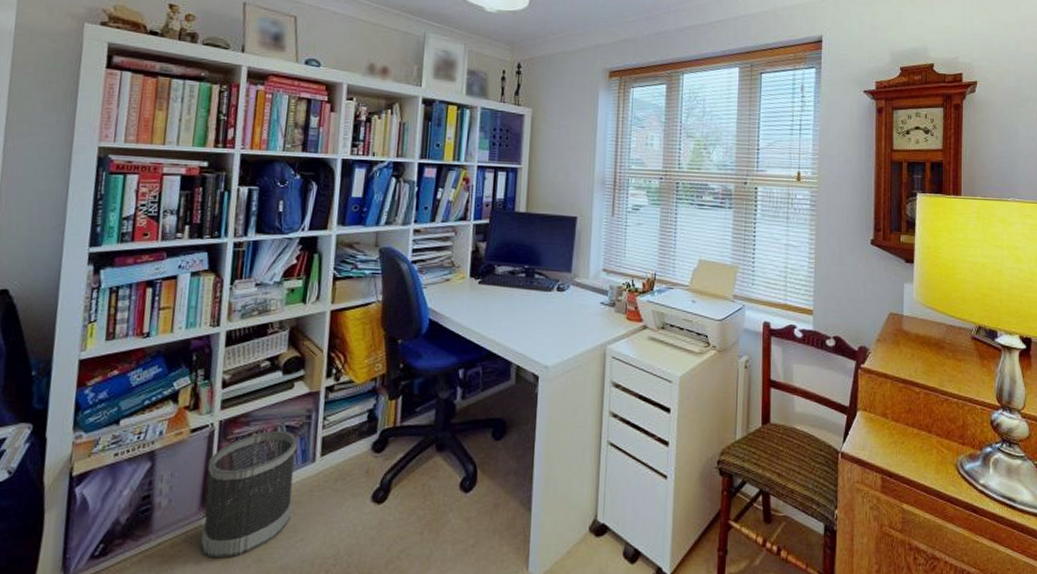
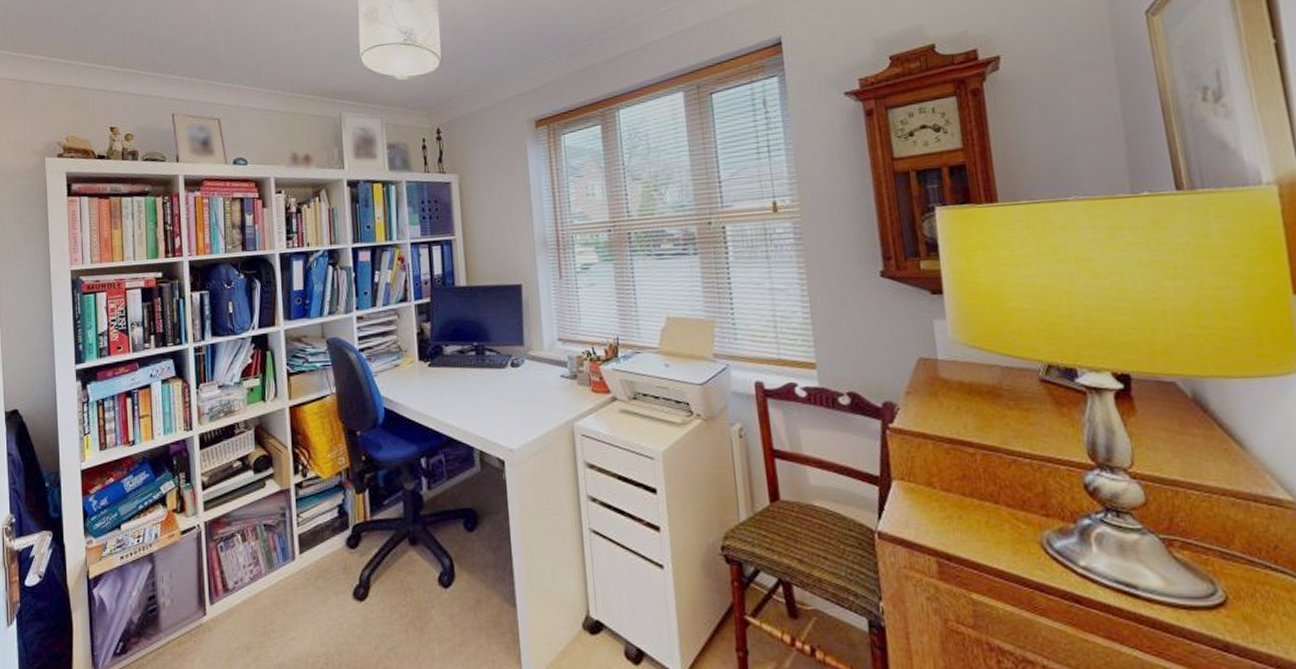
wastebasket: present [201,431,298,558] -> none [200,530,280,657]

